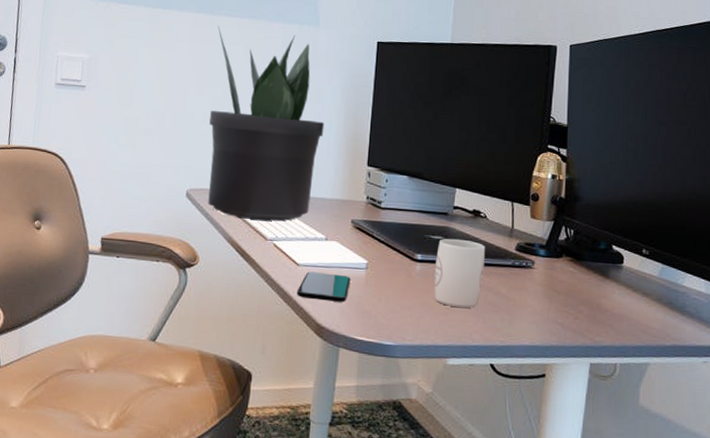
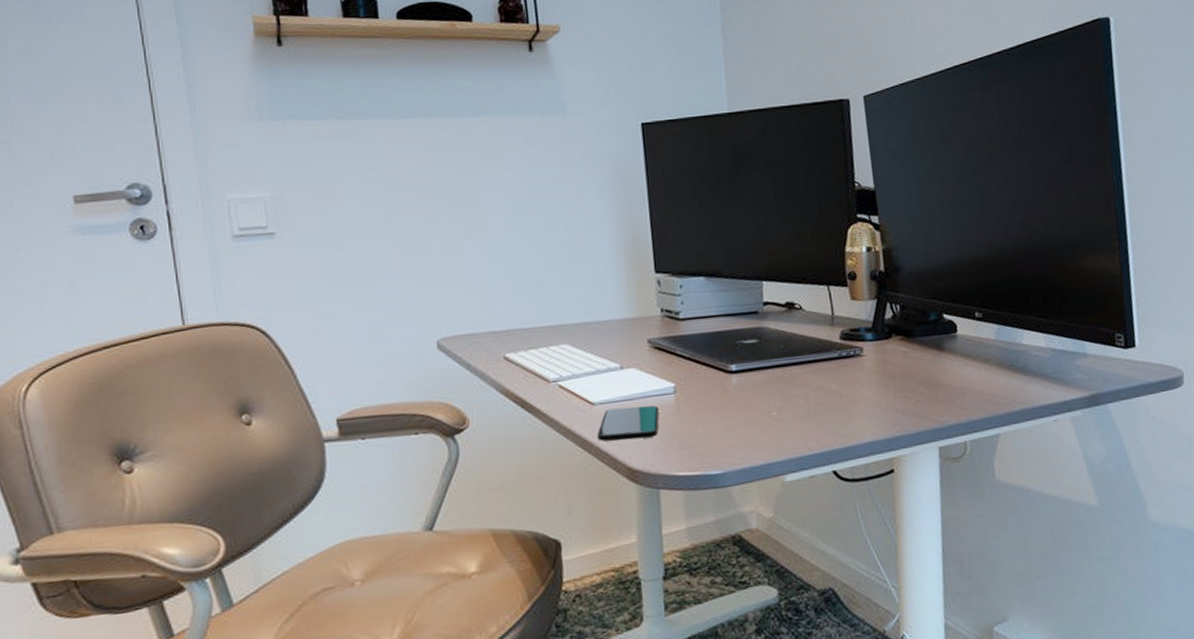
planter: present [208,25,325,221] -> none [437,129,596,363]
mug: present [433,238,486,308] -> none [752,338,810,417]

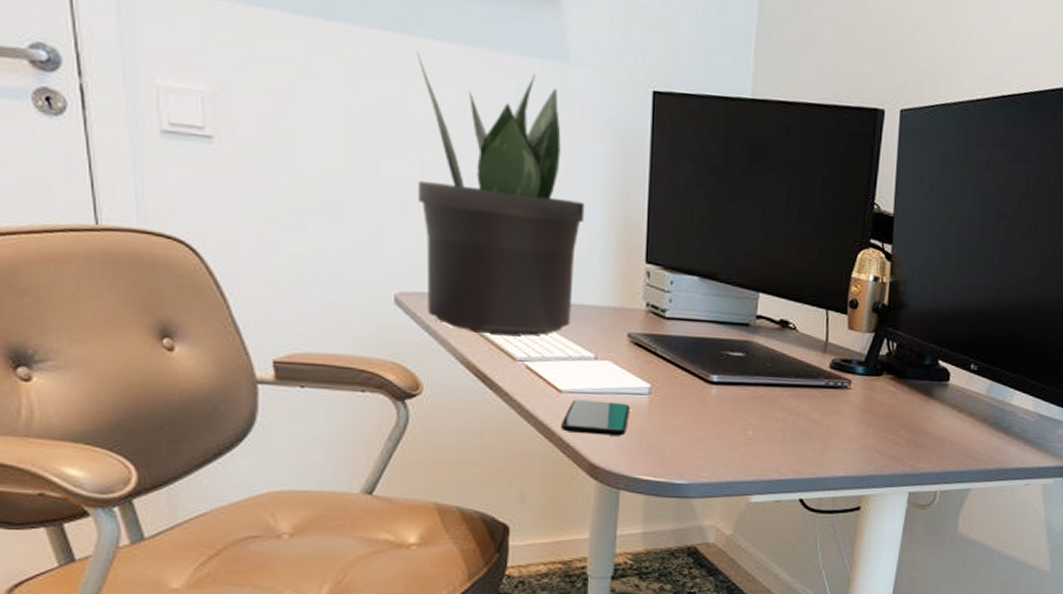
planter: none [437,129,596,363] -> present [417,52,585,336]

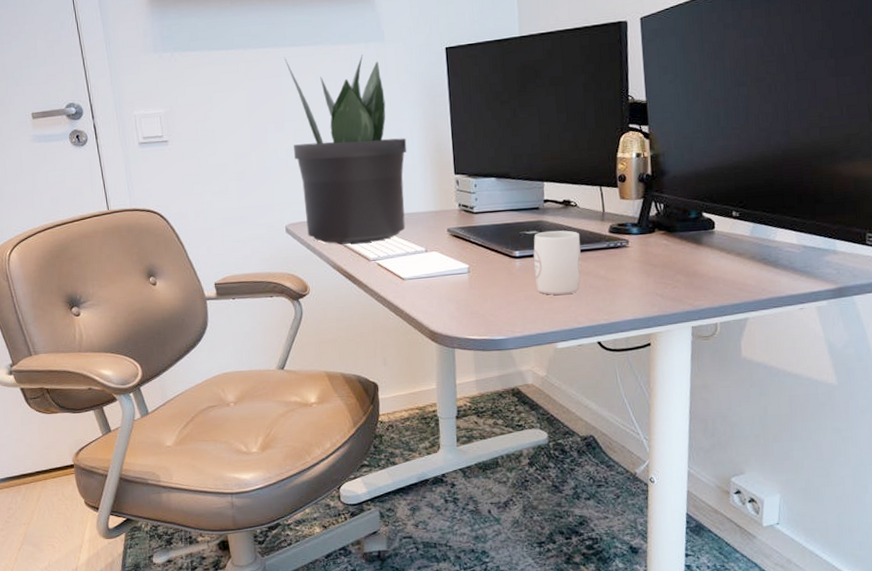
smartphone: present [560,399,630,436] -> none [406,282,456,309]
mug: none [733,355,795,438] -> present [533,230,582,295]

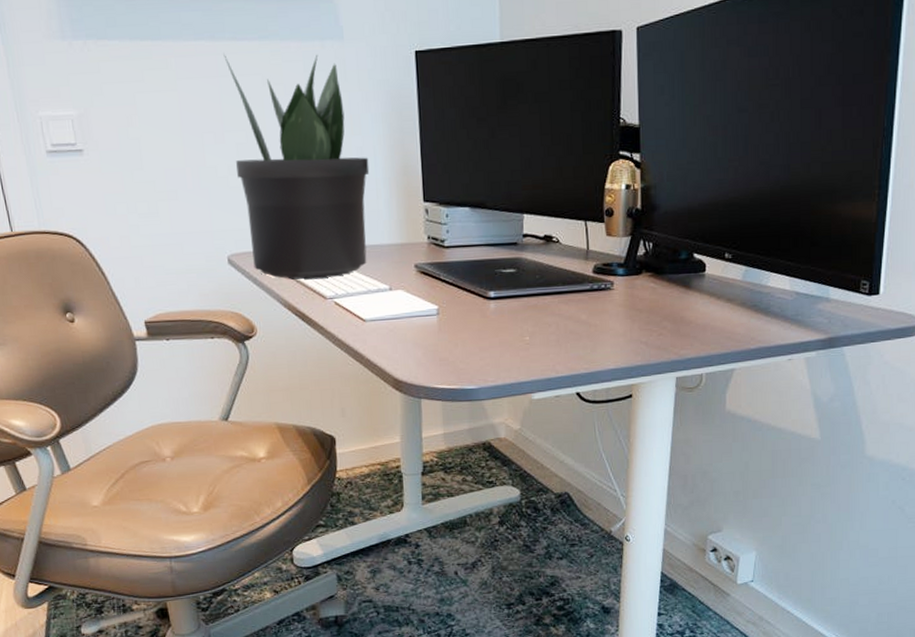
mug: present [533,230,582,295] -> none [509,269,562,341]

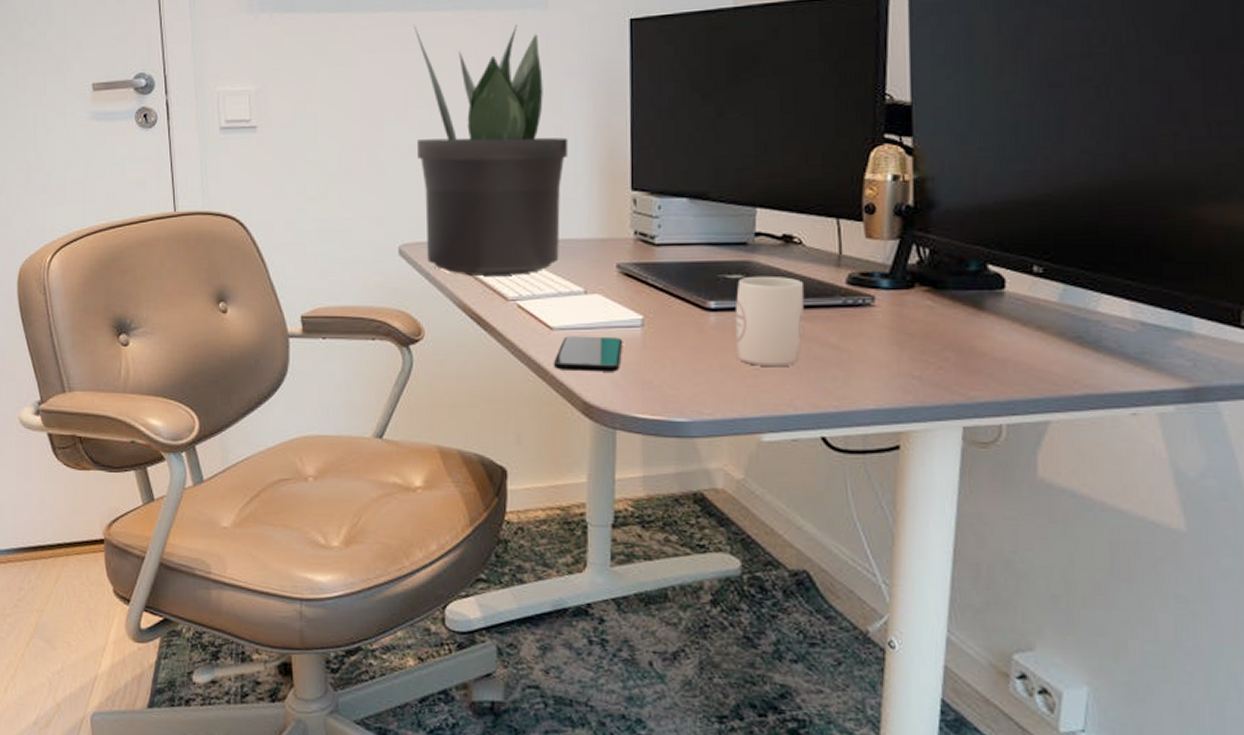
smartphone: none [367,324,423,354] -> present [553,336,623,372]
mug: none [509,269,562,341] -> present [734,275,805,367]

